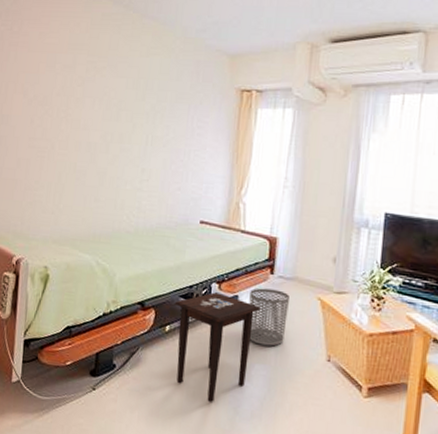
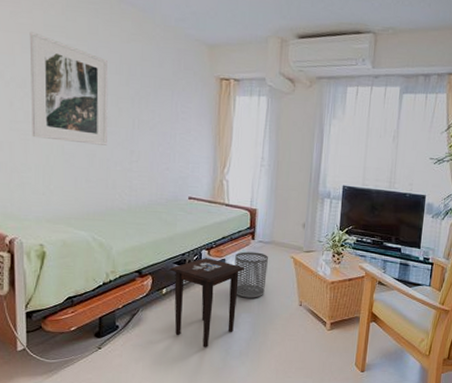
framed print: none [47,51,126,163] -> present [29,32,109,146]

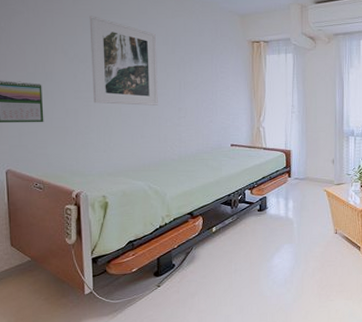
side table: present [169,258,244,349] -> none [217,197,284,279]
waste bin: present [235,251,268,298] -> none [275,188,304,230]

